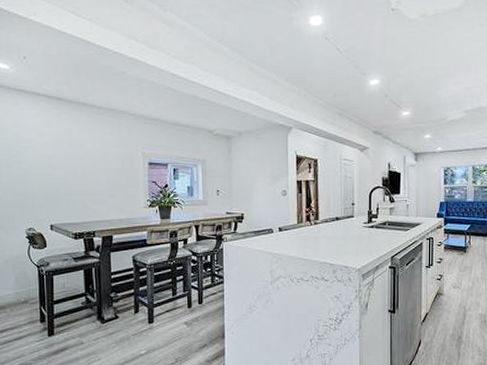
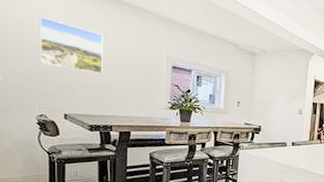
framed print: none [24,133,84,181] -> present [38,16,103,75]

